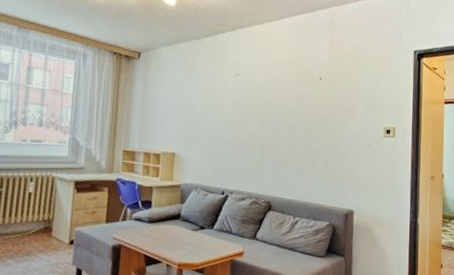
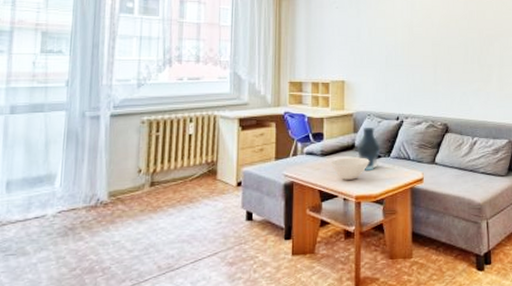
bowl: none [157,226,194,248] -> present [331,157,370,180]
vase: none [182,199,205,241] -> present [357,128,381,172]

